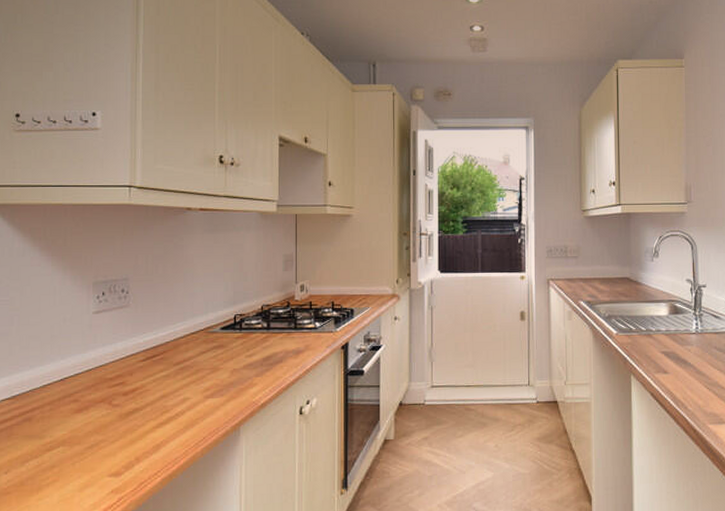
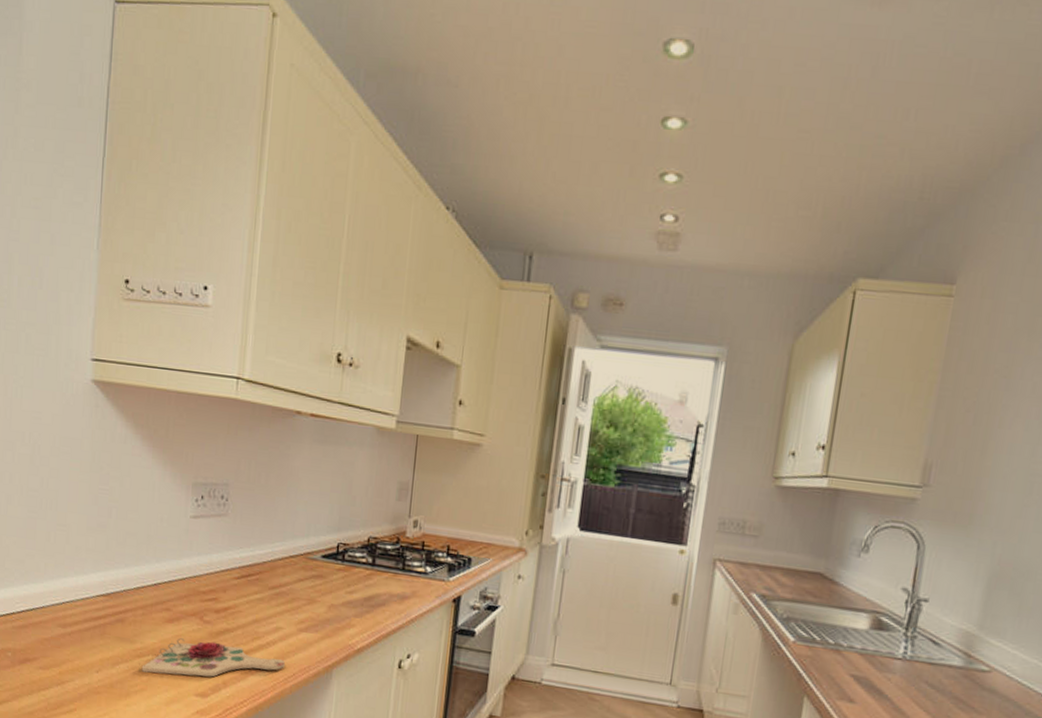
cutting board: none [52,422,194,464] -> present [141,638,285,677]

